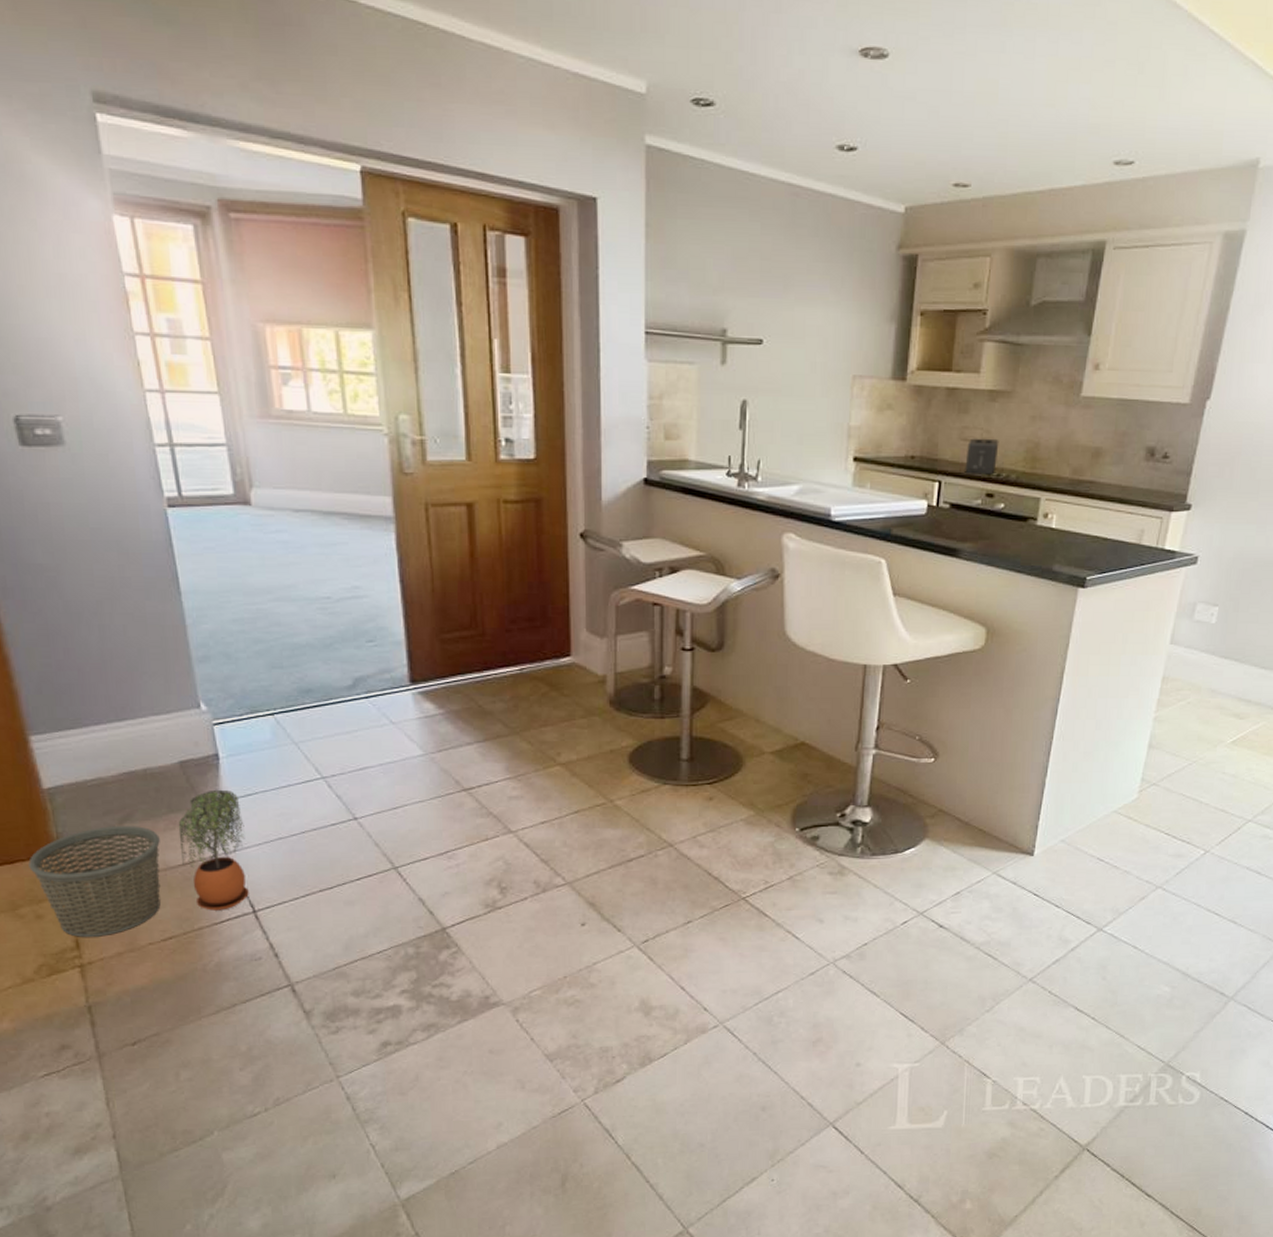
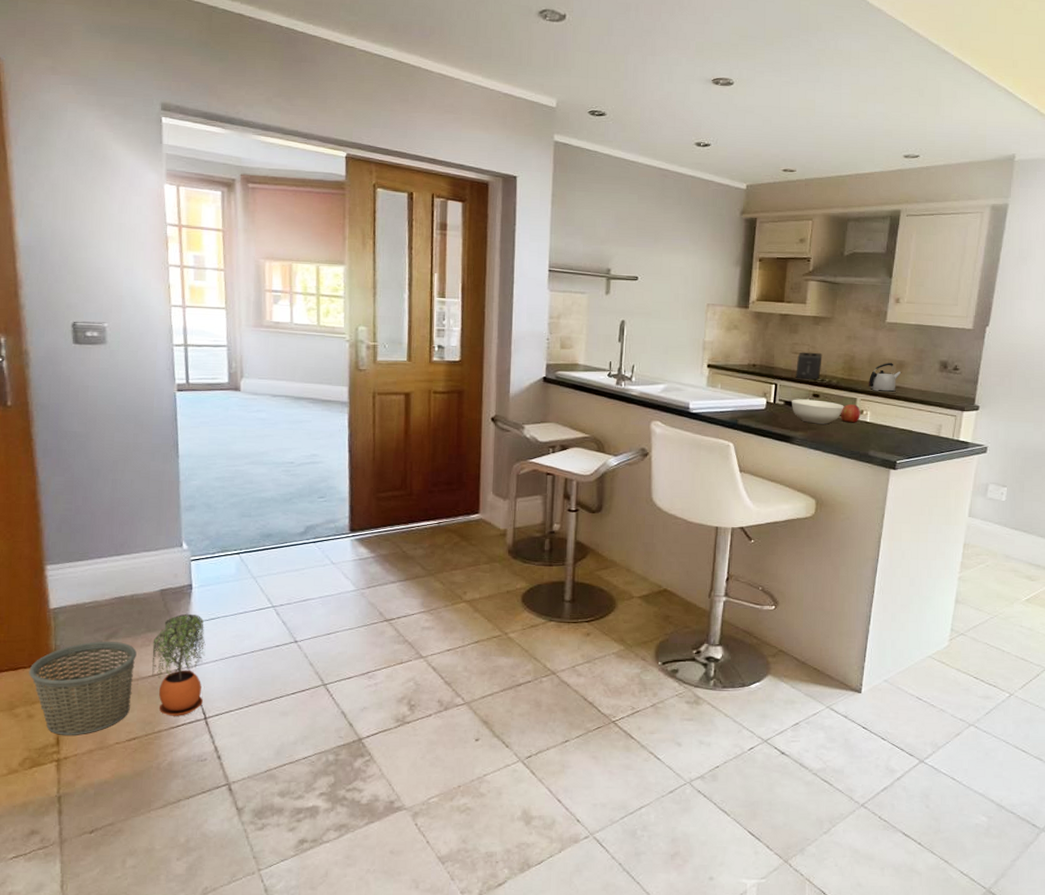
bowl: none [958,500,1025,532] -> present [791,399,844,424]
fruit: none [1020,506,1045,530] -> present [841,404,861,423]
kettle: none [1055,449,1098,488] -> present [868,362,902,392]

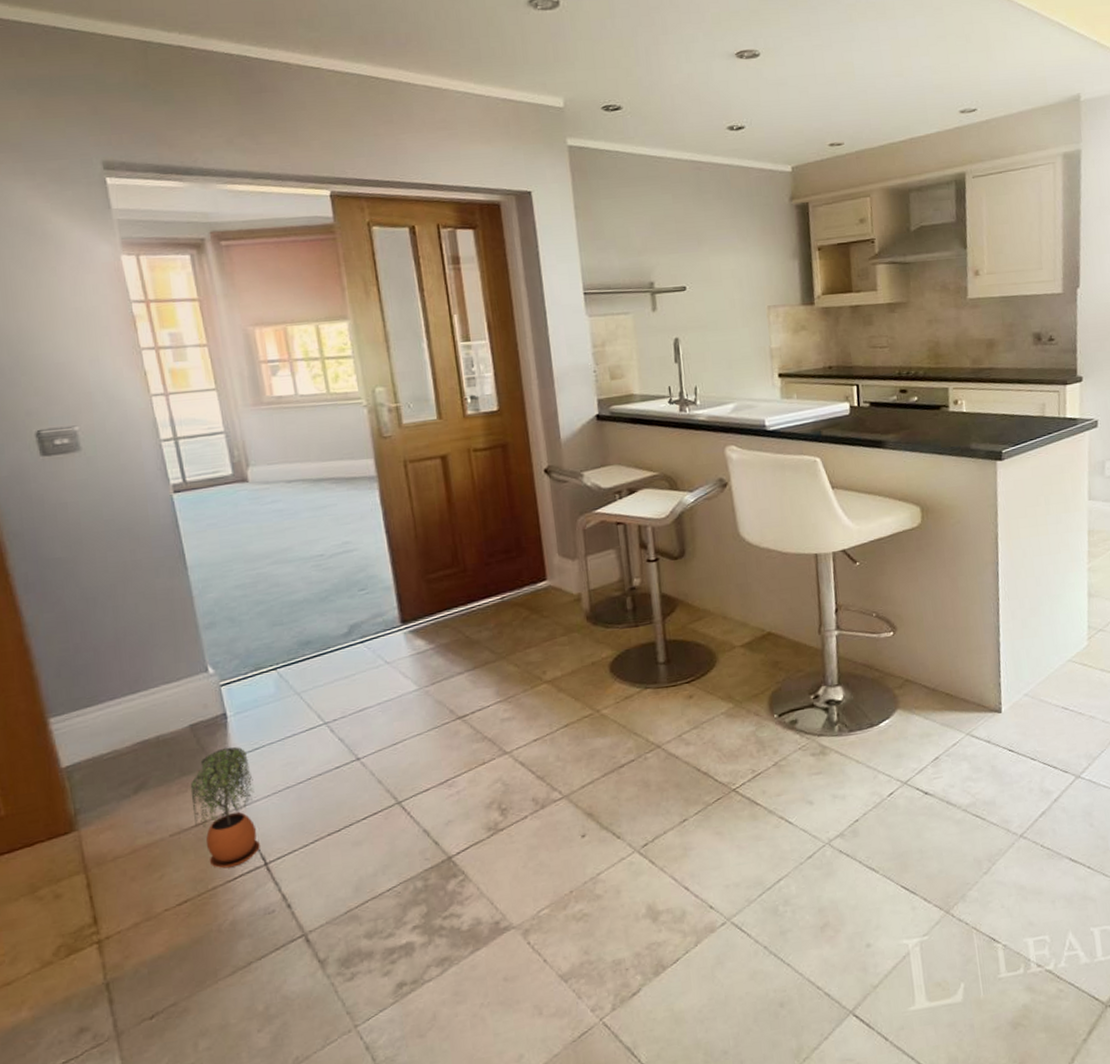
basket: present [29,640,137,735] -> none [47,793,175,913]
bowl: present [791,399,844,424] -> none [876,395,936,424]
toaster: present [796,352,823,380] -> none [876,342,905,375]
fruit: present [841,404,861,423] -> none [933,395,956,417]
kettle: present [868,362,902,392] -> none [958,342,993,377]

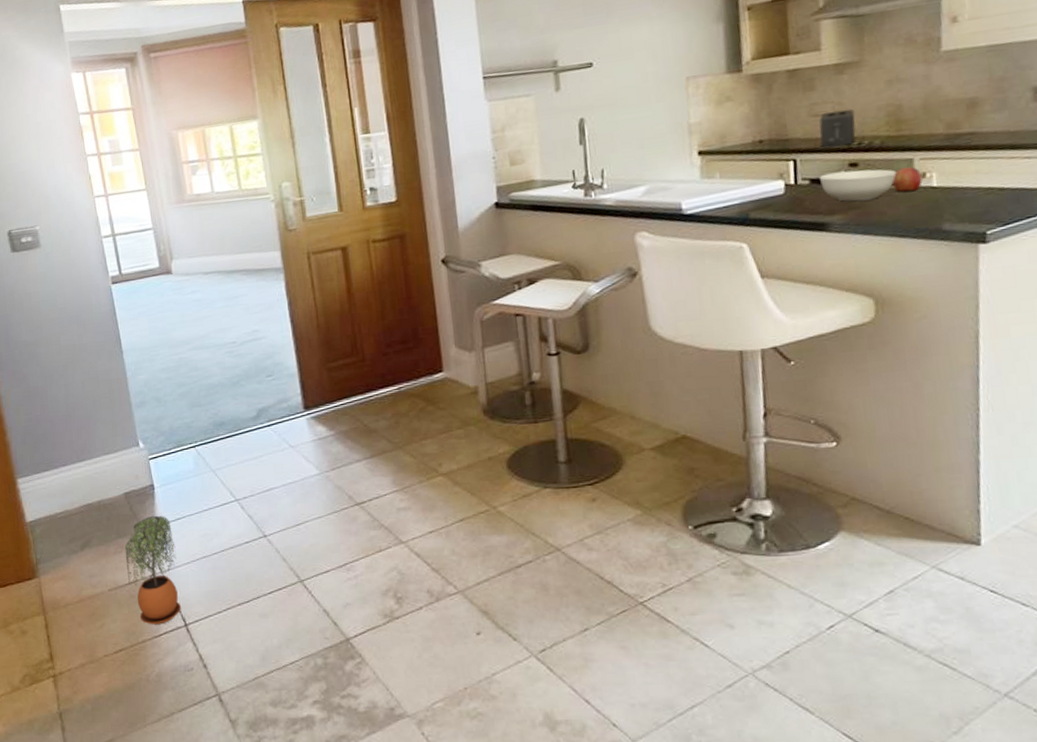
toaster: none [876,342,905,375] -> present [819,108,856,147]
bowl: none [876,395,936,424] -> present [818,169,897,202]
fruit: none [933,395,956,417] -> present [893,167,923,193]

